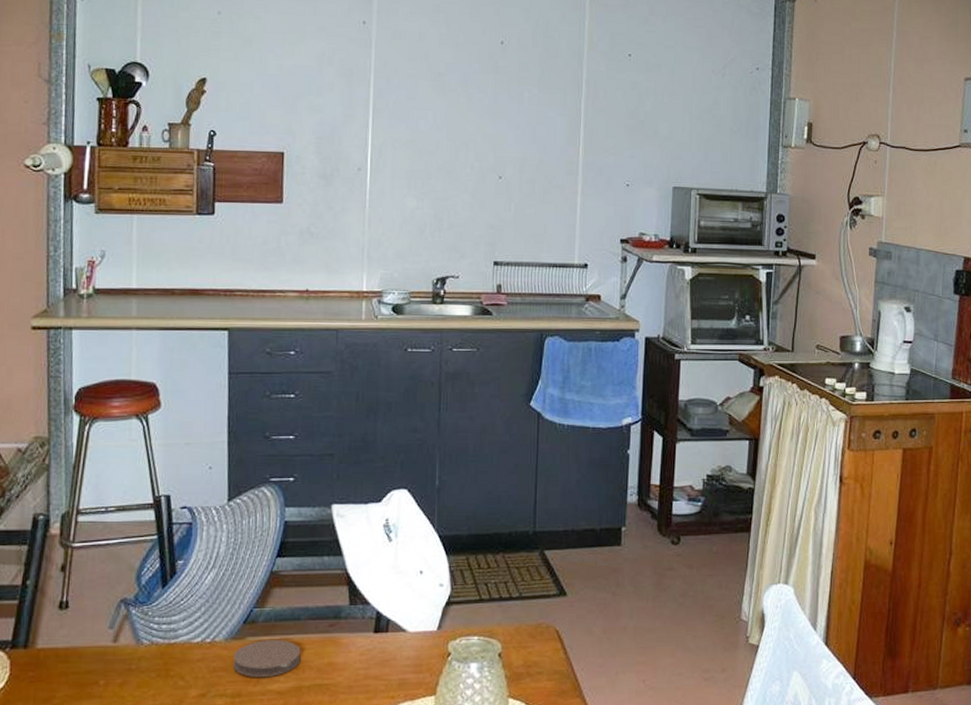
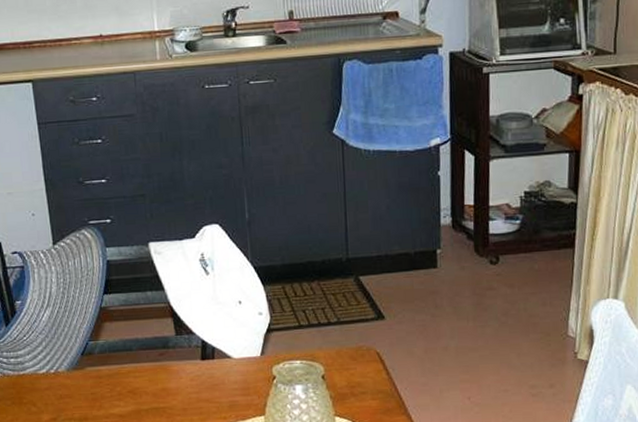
coaster: present [233,640,301,677] -> none [76,369,137,403]

